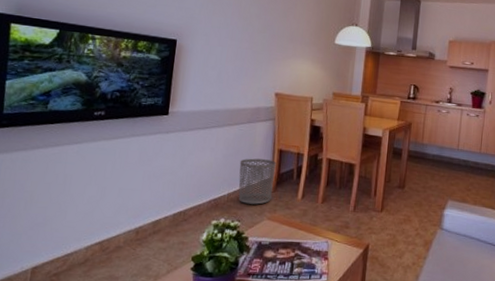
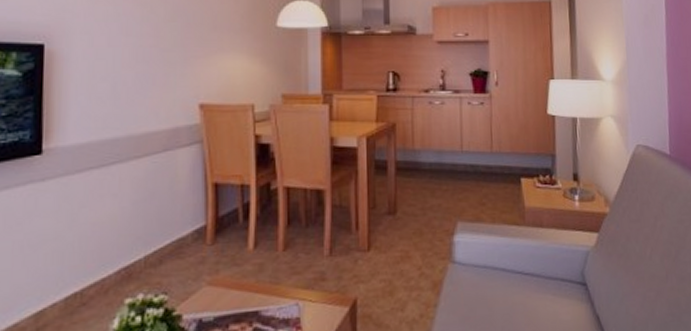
waste bin: present [238,158,276,205] -> none [157,199,212,267]

